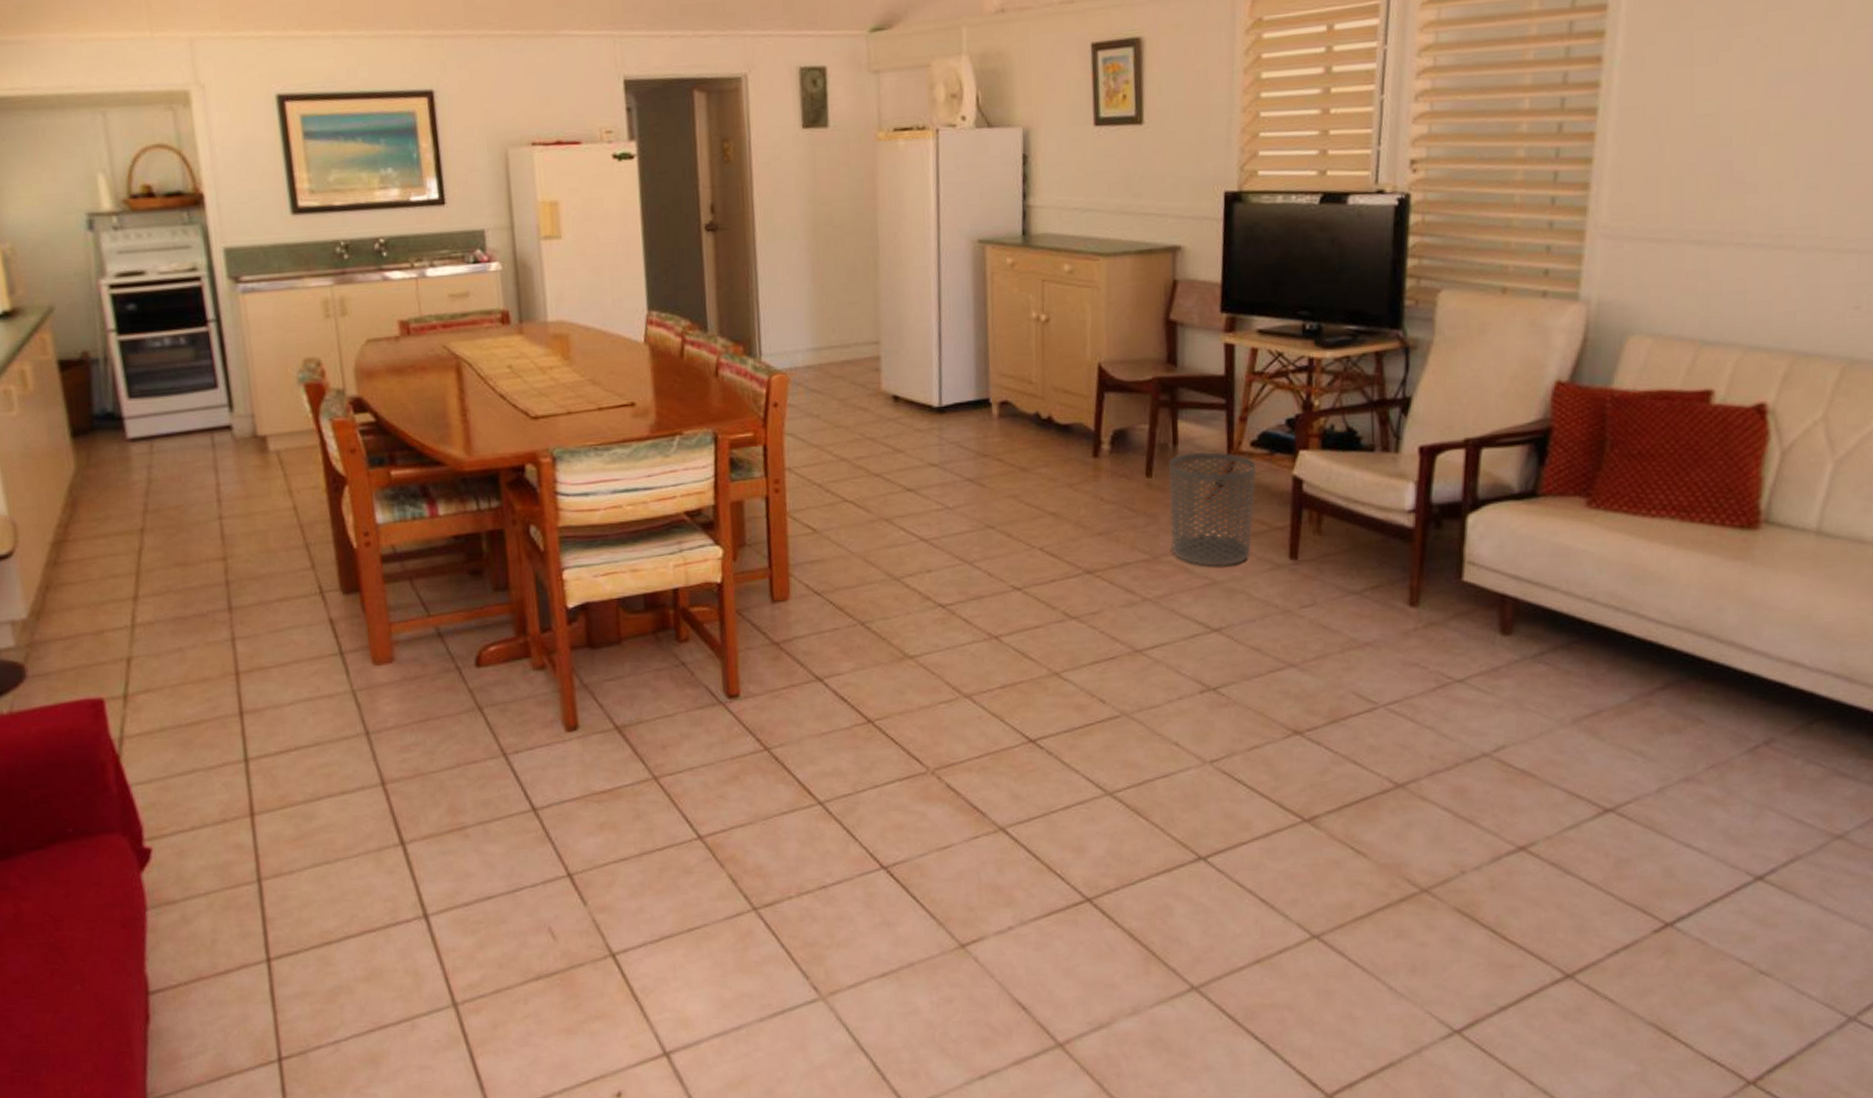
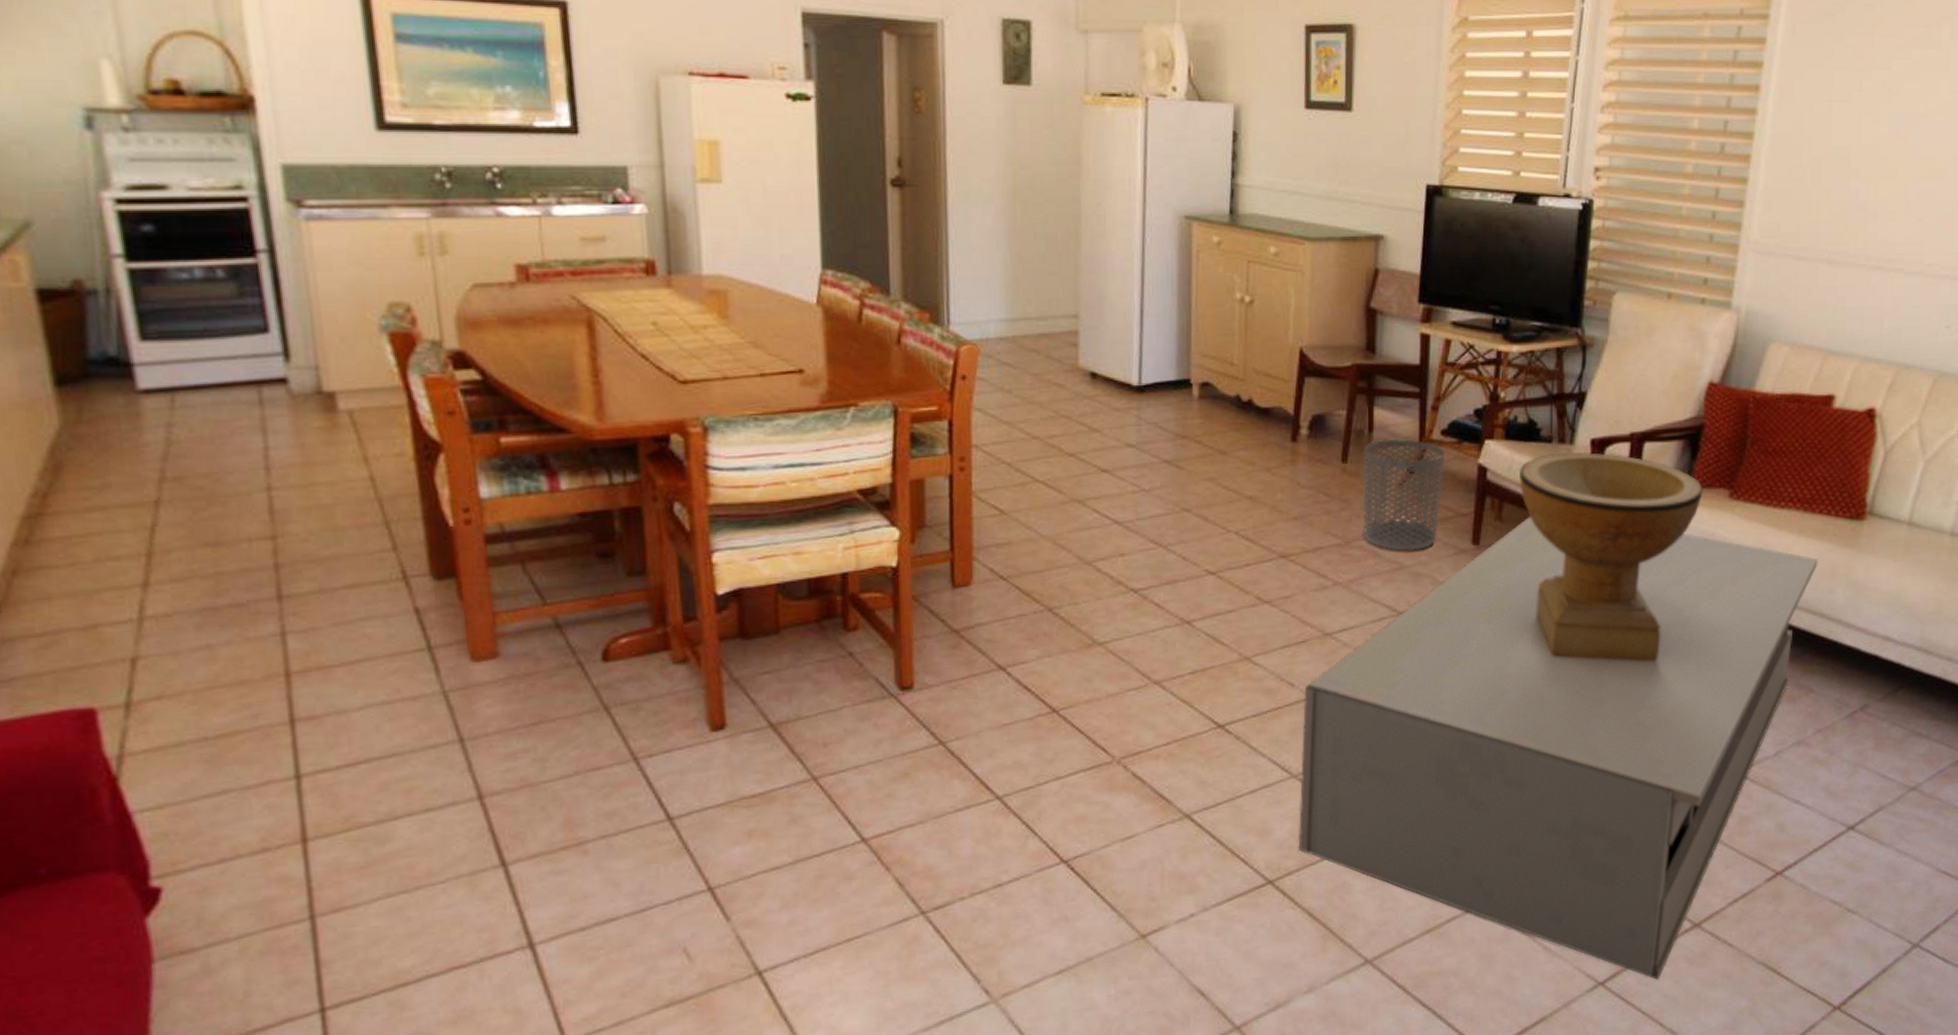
coffee table: none [1115,528,1701,1034] -> present [1298,516,1818,981]
decorative bowl: none [1338,461,1554,685] -> present [1518,452,1703,662]

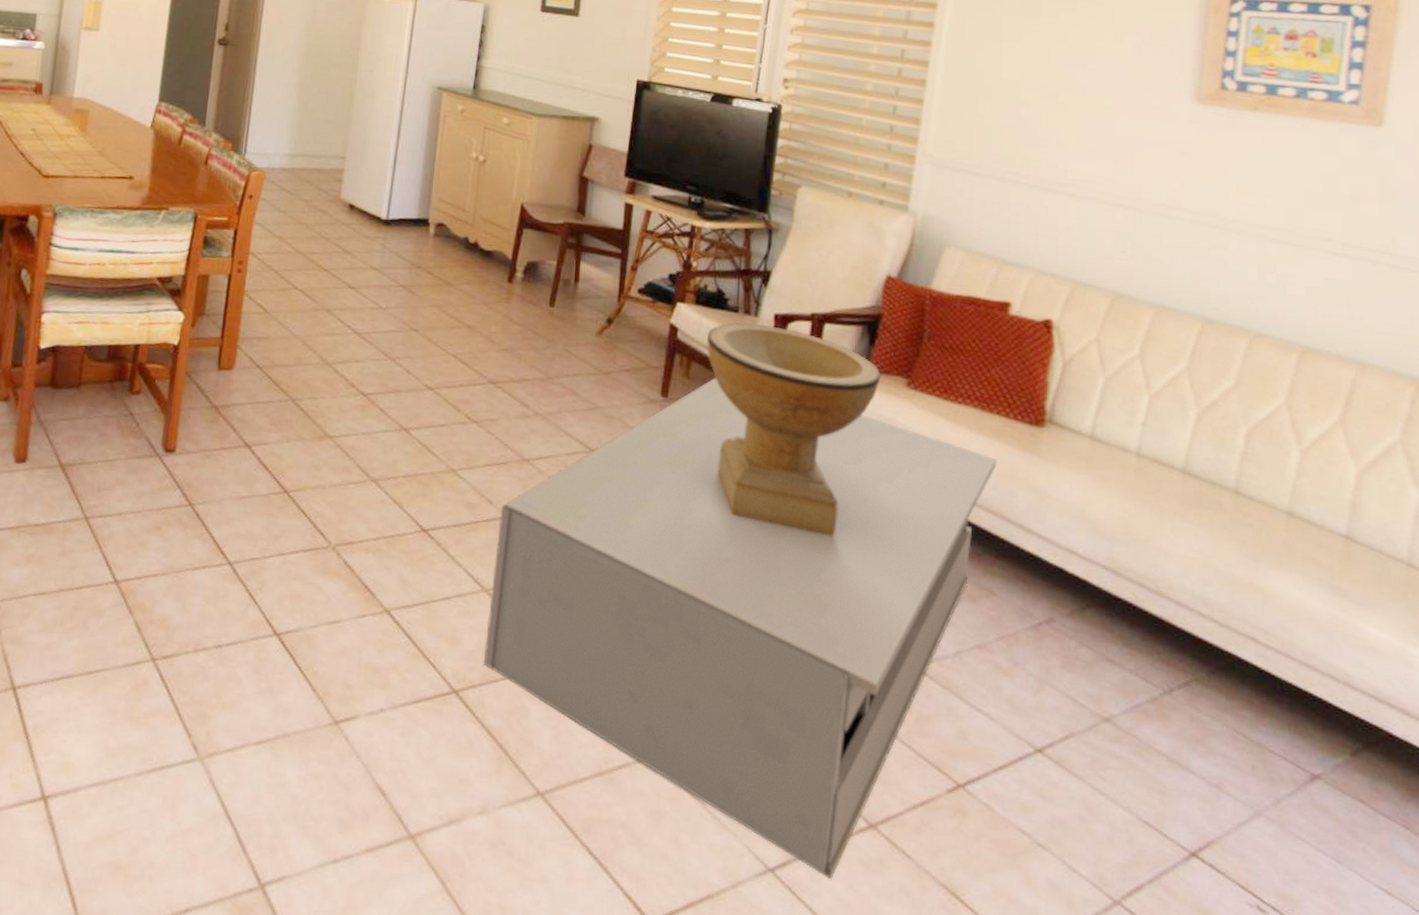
waste bin: present [1363,438,1446,552] -> none [564,290,641,395]

